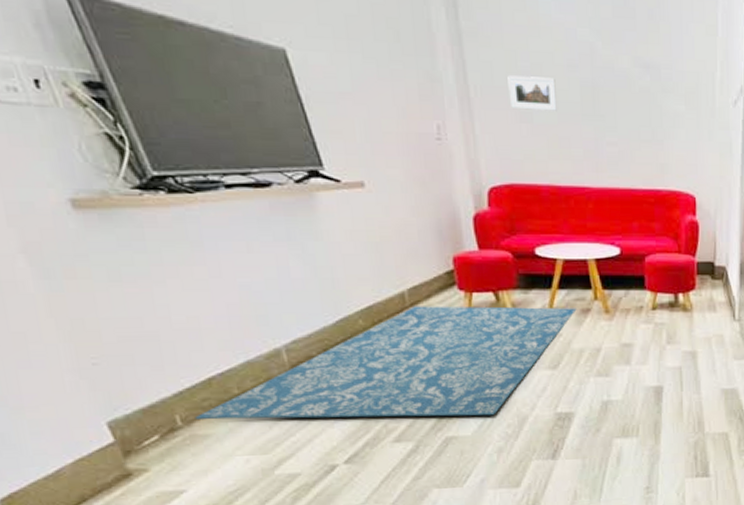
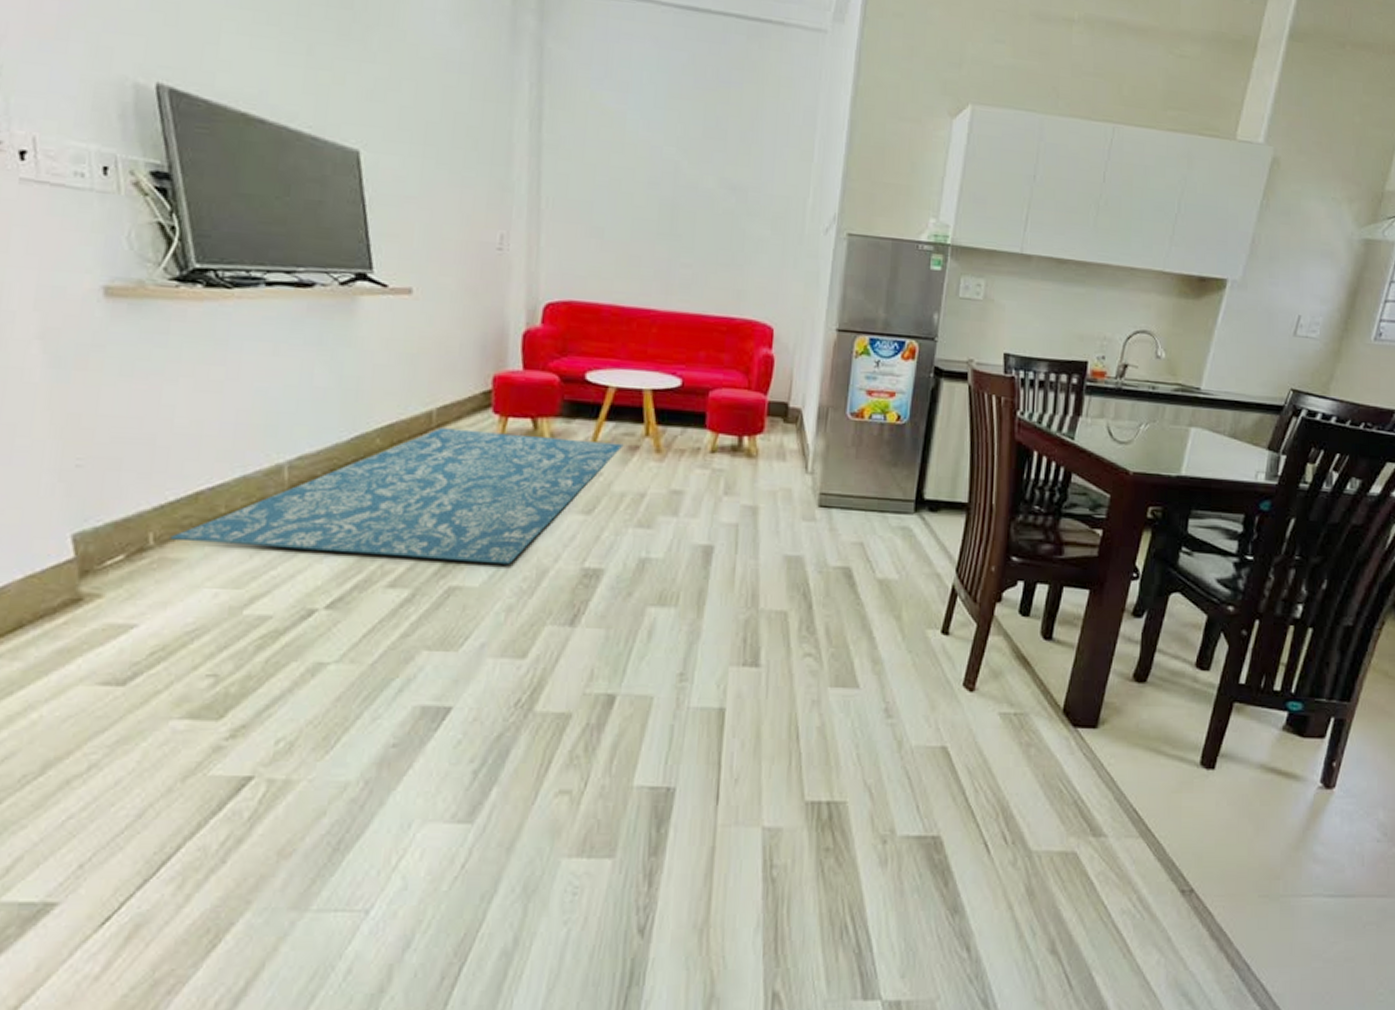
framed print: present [507,75,557,111] -> none [582,189,634,228]

